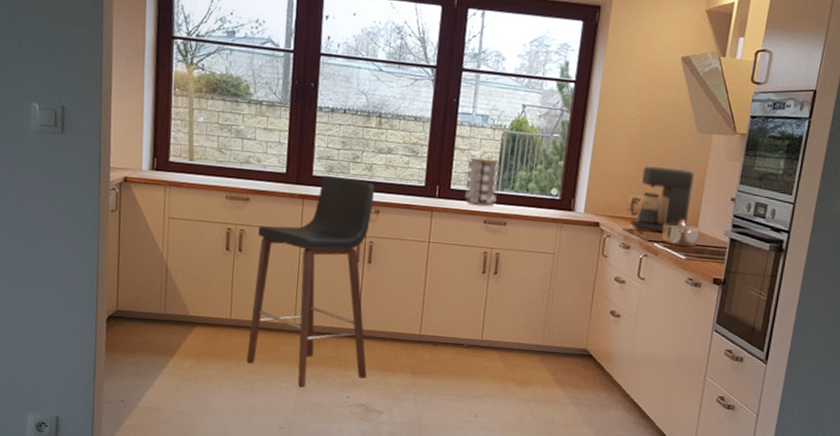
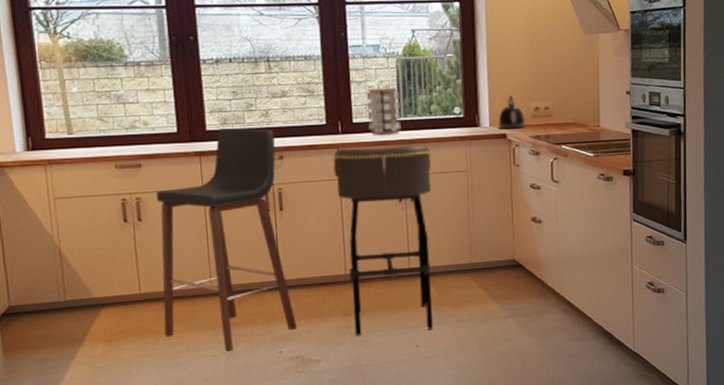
bar stool: none [419,212,521,403] -> present [333,144,433,336]
kettle: none [593,185,621,220] -> present [498,95,526,130]
coffee maker: present [630,166,695,232] -> none [533,71,589,136]
cooking pot: present [661,219,700,247] -> none [566,118,603,145]

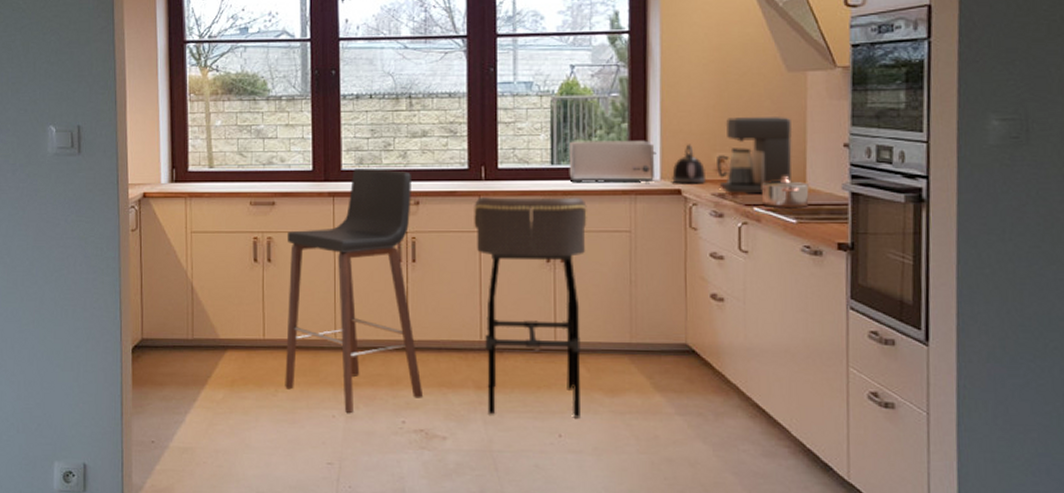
spice rack: present [367,80,401,135] -> none [515,122,553,183]
toaster: none [413,93,486,133] -> present [568,140,657,183]
coffee maker: none [533,71,589,136] -> present [717,117,793,194]
cooking pot: none [566,118,603,145] -> present [760,175,809,207]

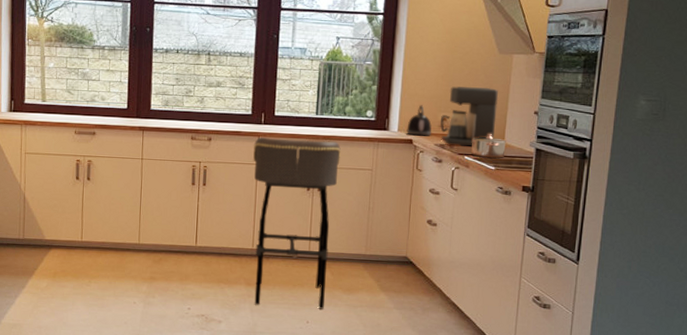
bar stool: present [285,169,424,413] -> none [97,109,206,301]
toaster: present [568,140,657,183] -> none [329,97,397,133]

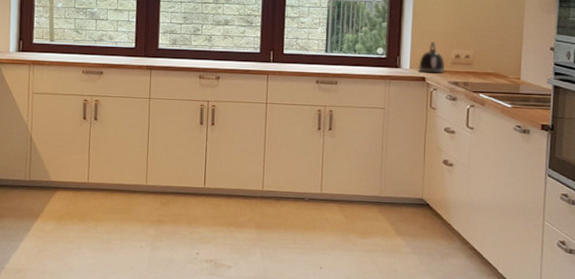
bar stool: present [253,137,341,310] -> none [262,76,352,254]
coffee maker: present [440,86,499,145] -> none [453,23,513,83]
cooking pot: present [470,133,506,158] -> none [485,70,522,96]

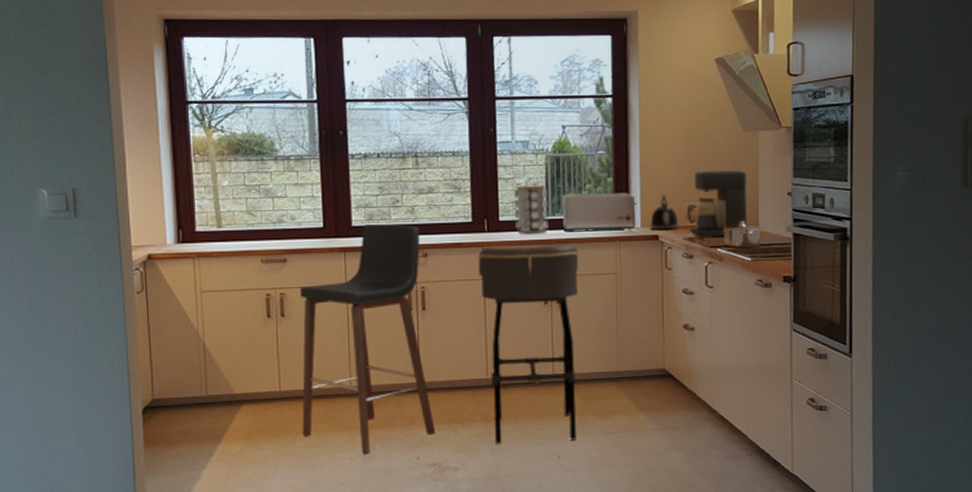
bar stool: none [103,48,215,245] -> present [299,224,436,454]
bar stool: none [262,76,352,254] -> present [478,245,579,444]
spice rack: none [297,18,328,67] -> present [514,178,549,234]
toaster: none [339,34,408,71] -> present [561,192,637,232]
coffee maker: none [453,23,513,83] -> present [687,170,748,238]
cooking pot: none [485,70,522,96] -> present [723,220,761,248]

